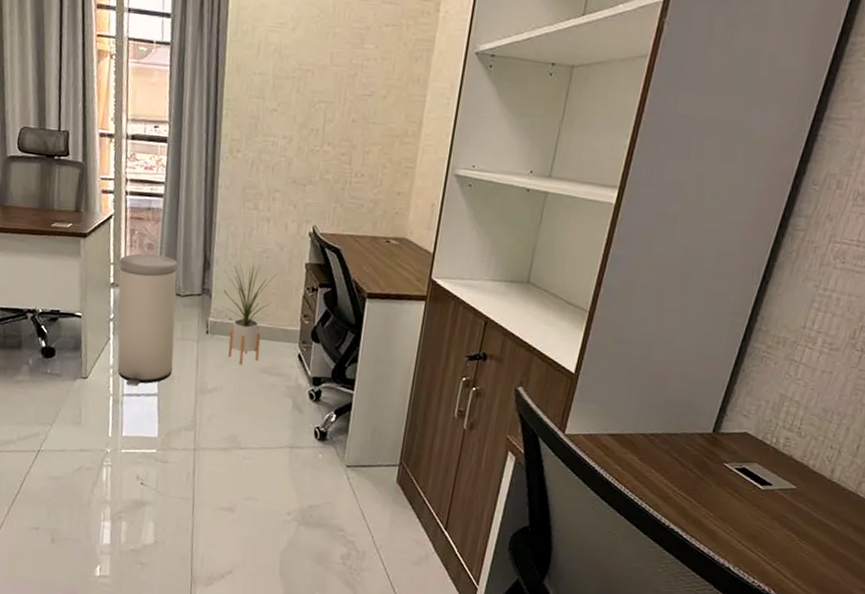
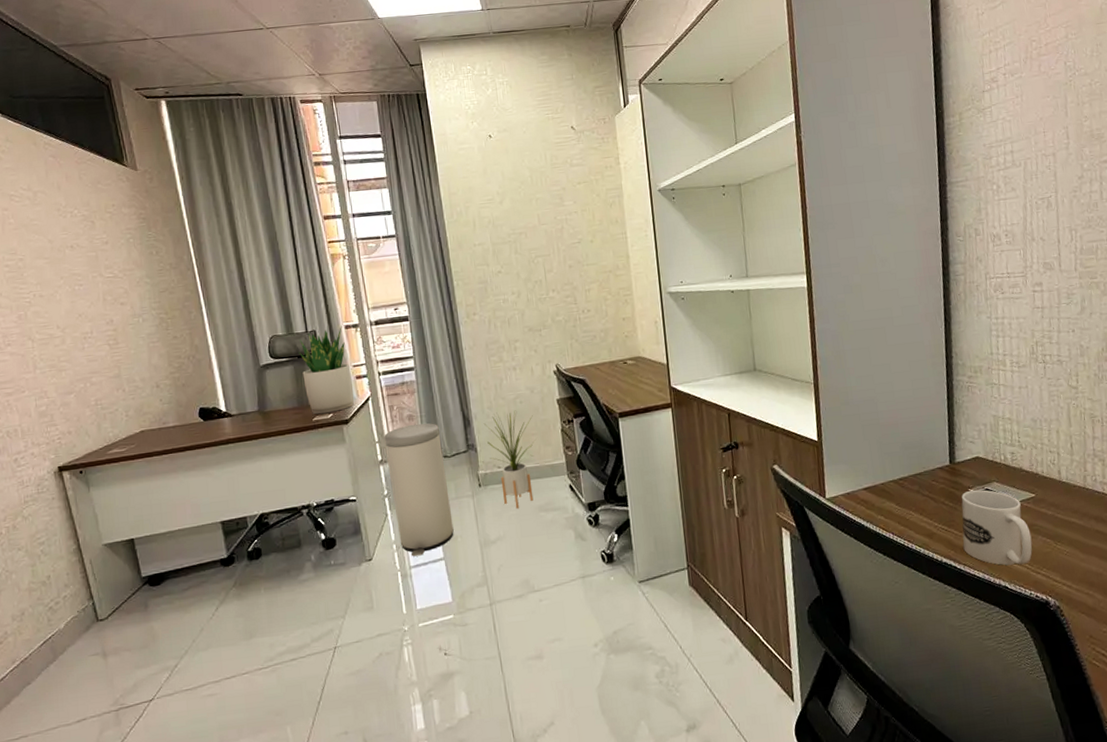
planter: none [47,129,98,223] -> present [298,325,354,414]
mug: none [696,464,777,553] -> present [961,489,1033,565]

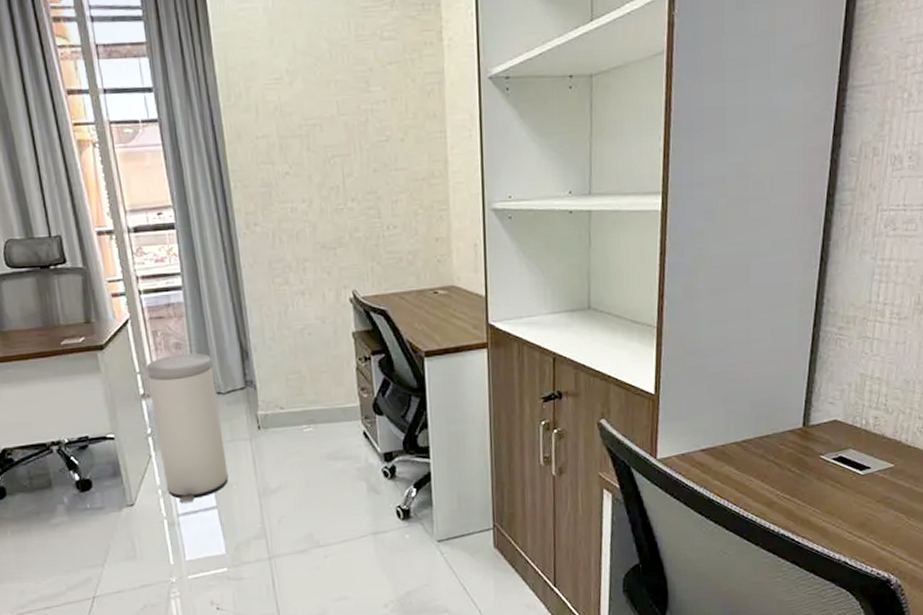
planter: present [298,325,354,414] -> none [41,230,110,337]
house plant: present [483,410,534,509] -> none [264,343,323,455]
mug: present [961,489,1033,565] -> none [805,456,882,540]

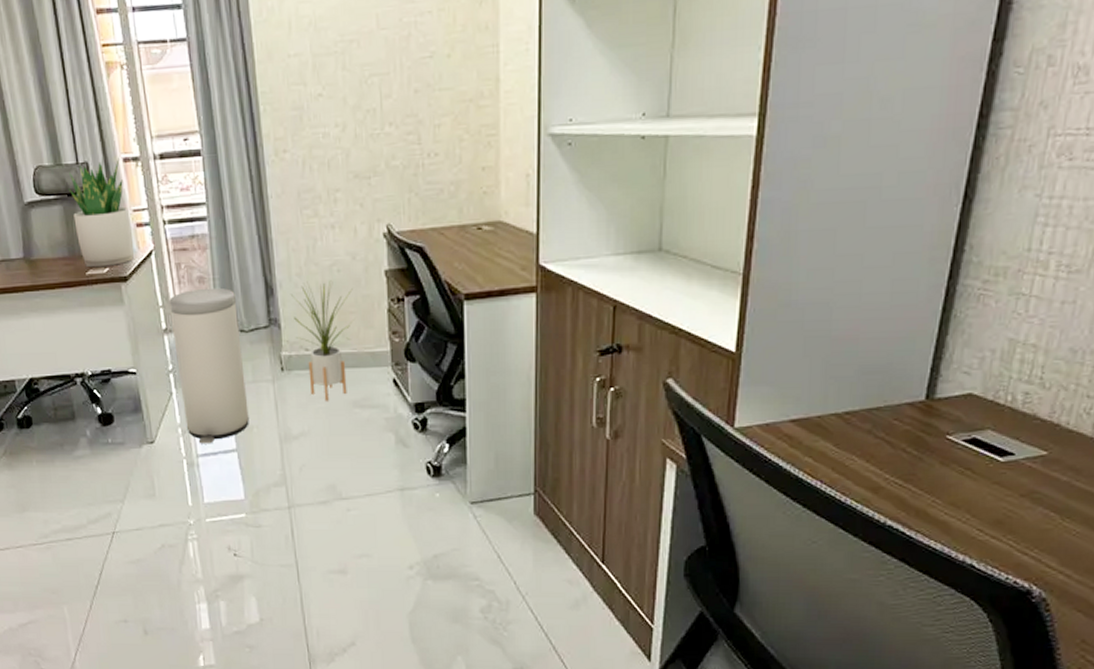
planter: none [41,230,110,337] -> present [68,157,134,268]
house plant: none [264,343,323,455] -> present [290,280,353,401]

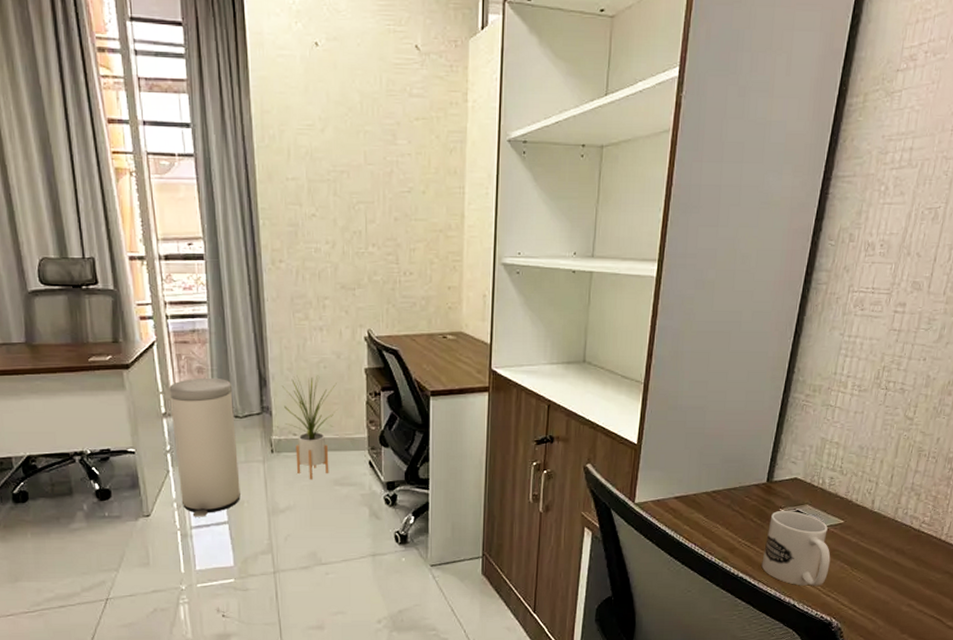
planter: present [68,157,134,268] -> none [73,254,136,355]
mug: none [920,437,1028,541] -> present [761,510,831,587]

